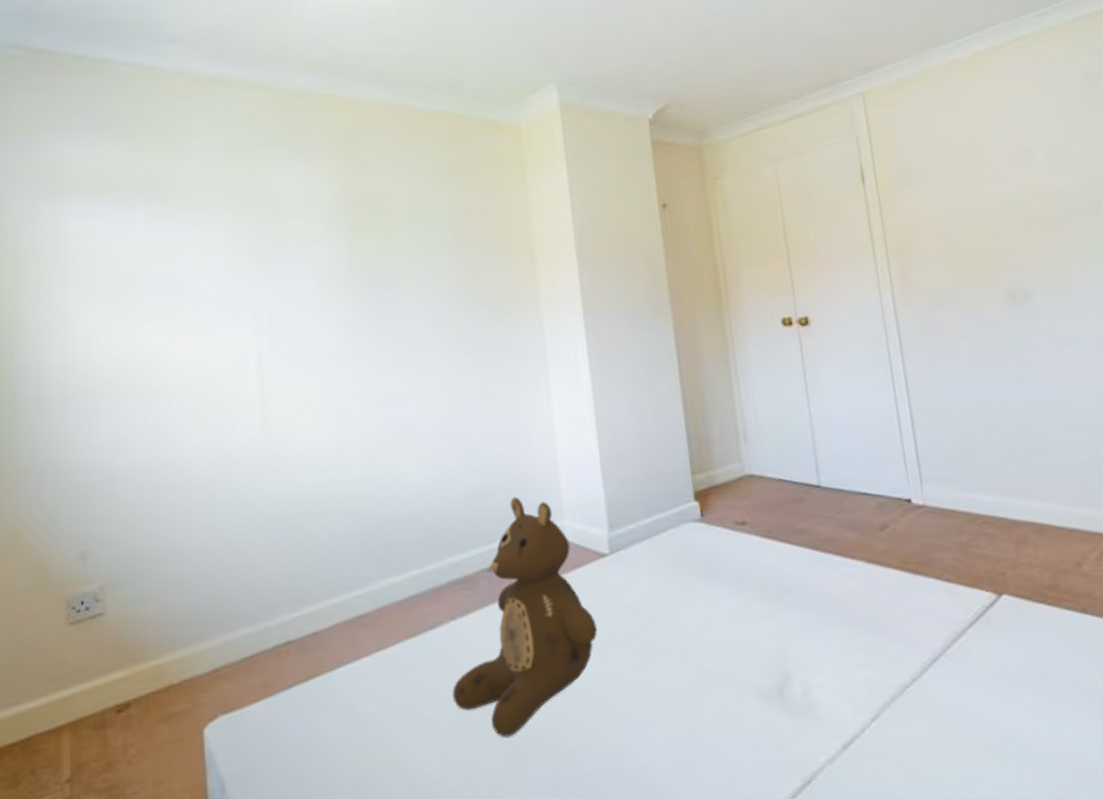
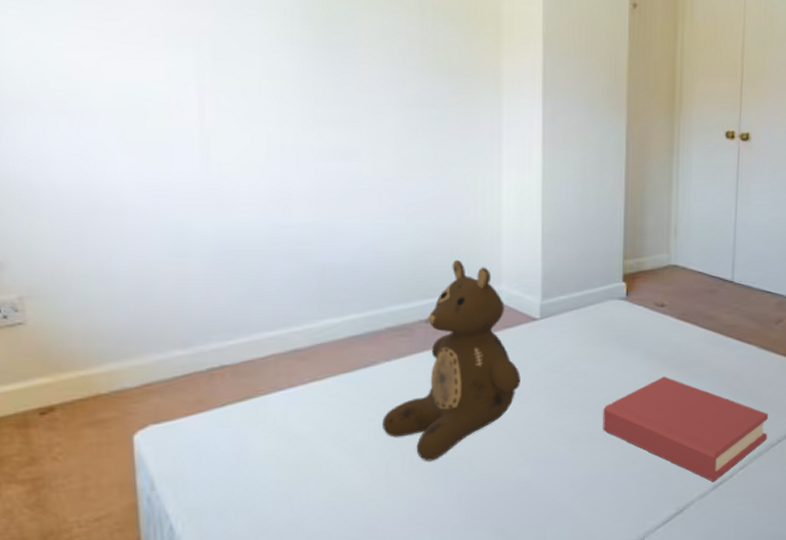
hardback book: none [694,609,899,741] -> present [603,376,769,482]

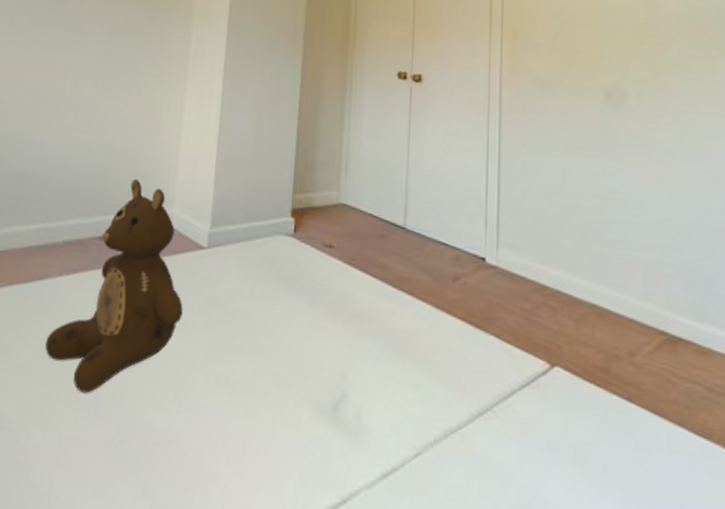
hardback book: present [603,376,769,482] -> none [262,328,447,469]

